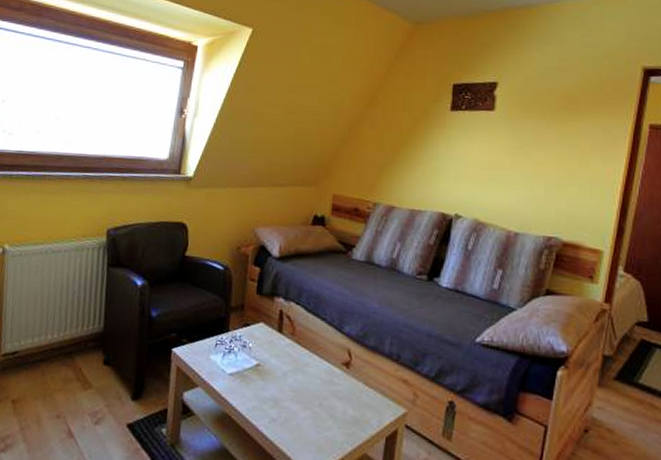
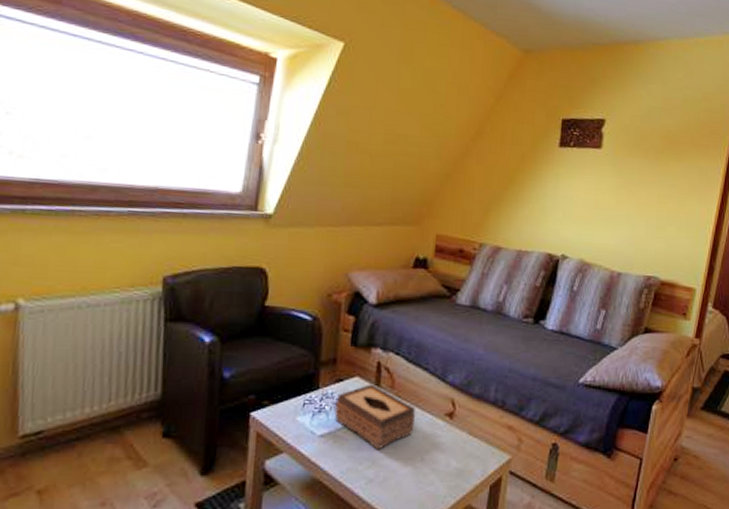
tissue box: none [242,330,315,392] -> present [334,384,416,450]

